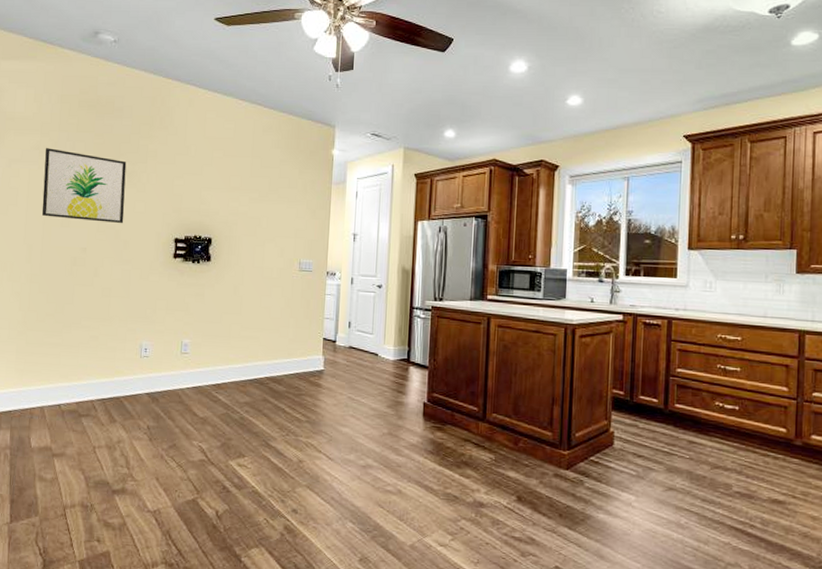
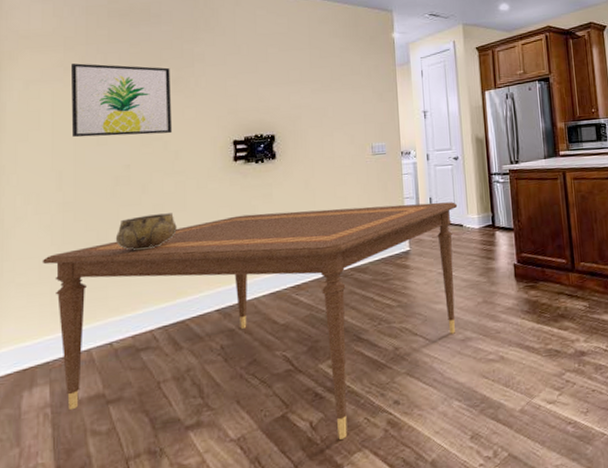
dining table: none [11,309,376,533] -> present [42,202,458,440]
decorative bowl: none [69,296,120,328] -> present [115,213,177,251]

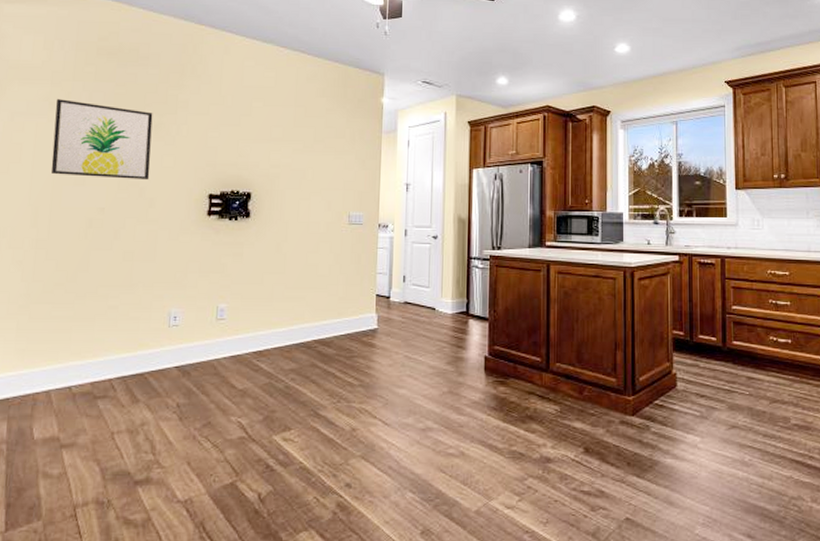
dining table: present [42,202,458,440] -> none [11,272,432,516]
decorative bowl: present [115,213,177,251] -> none [83,261,145,297]

